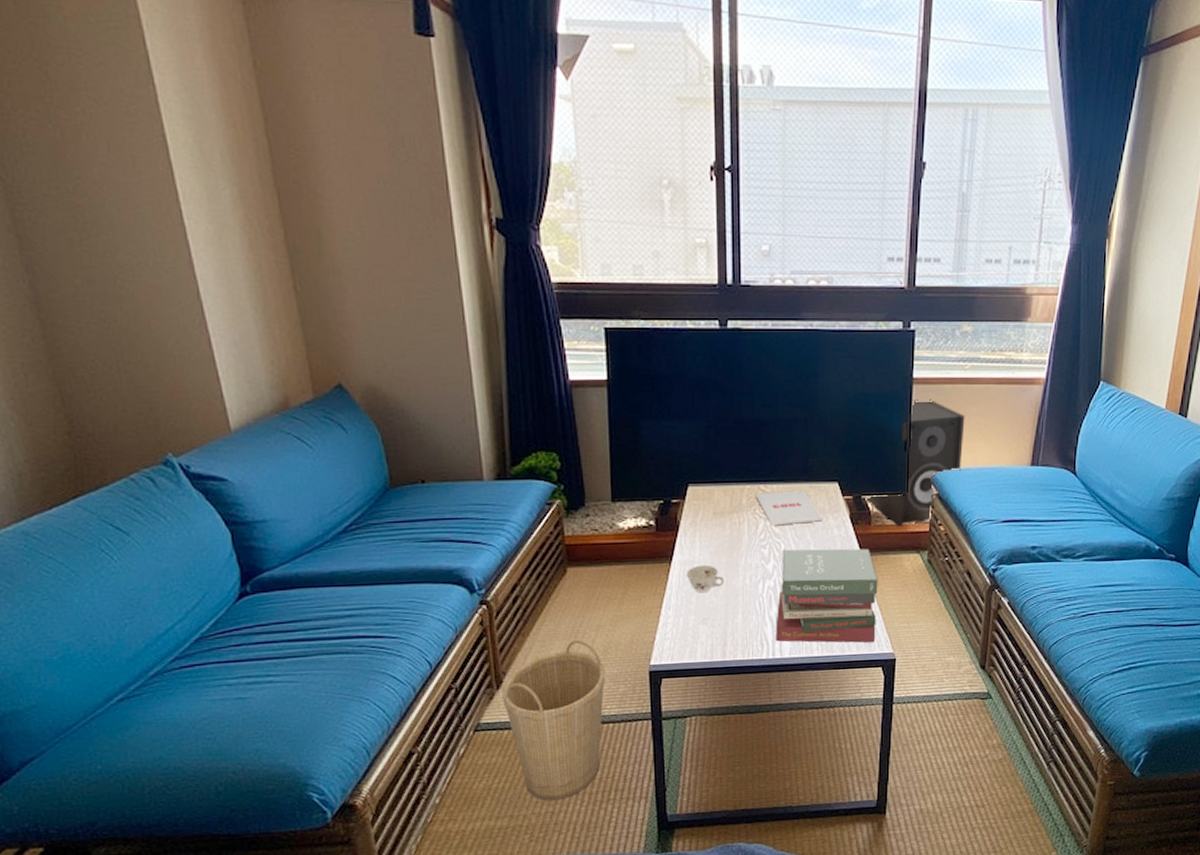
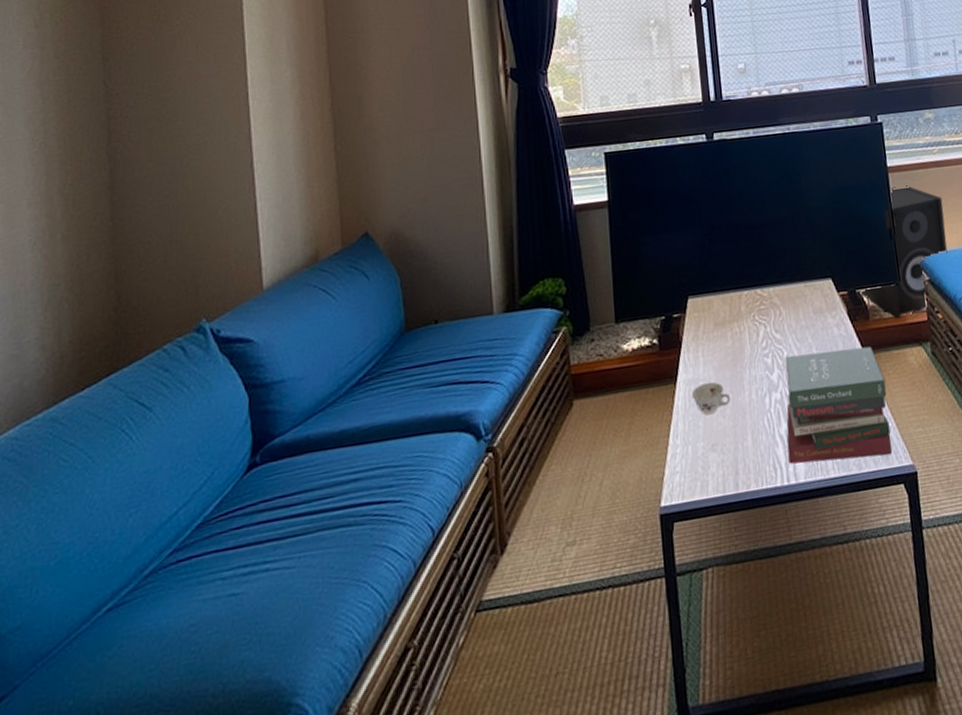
basket: present [502,640,606,801] -> none [506,484,615,701]
magazine: present [756,489,823,526] -> none [753,289,822,332]

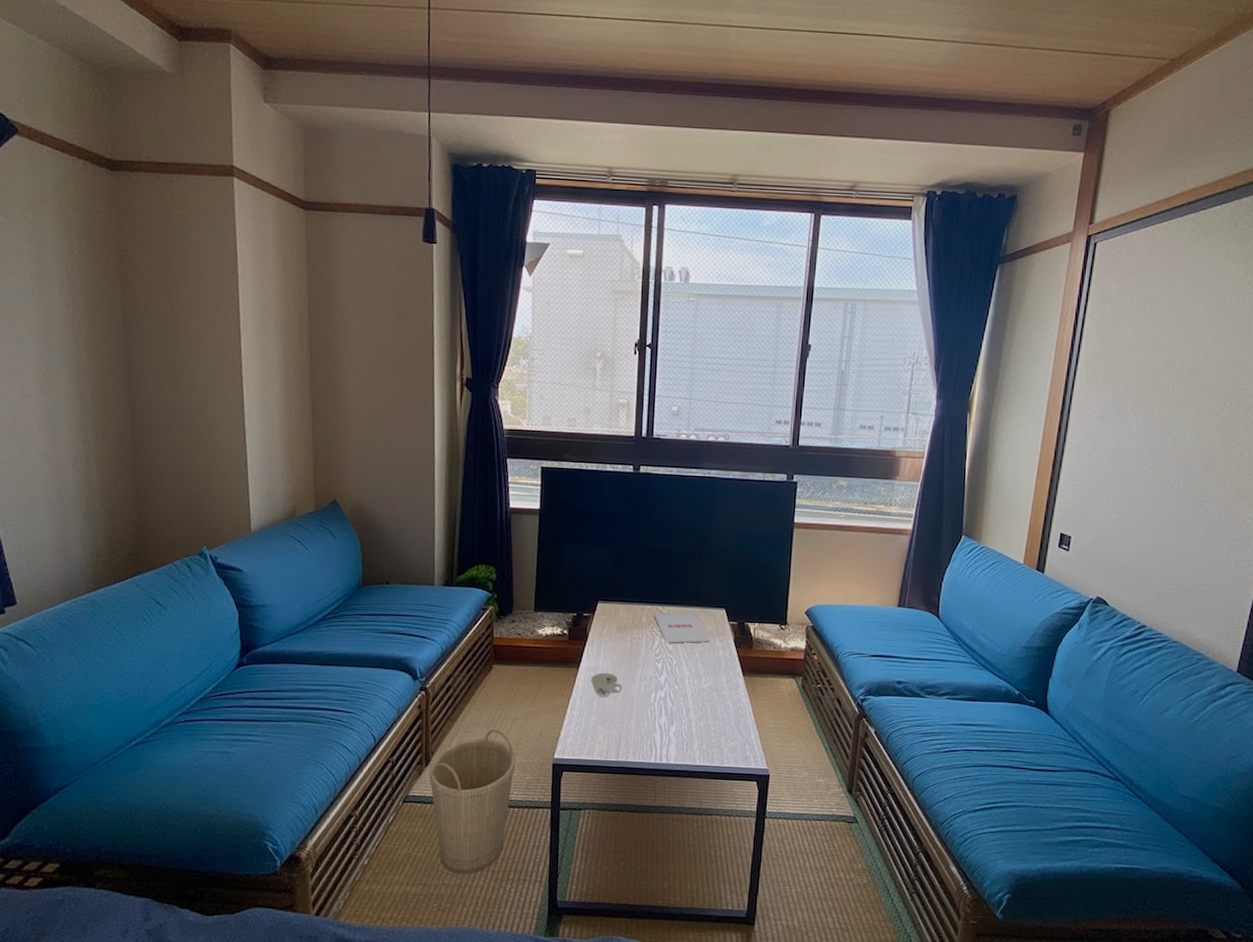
basket: none [506,484,615,701] -> present [429,729,516,874]
magazine: none [753,289,822,332] -> present [654,612,711,644]
books: present [785,346,892,464] -> none [663,664,757,757]
speaker: present [860,185,948,319] -> none [748,541,839,653]

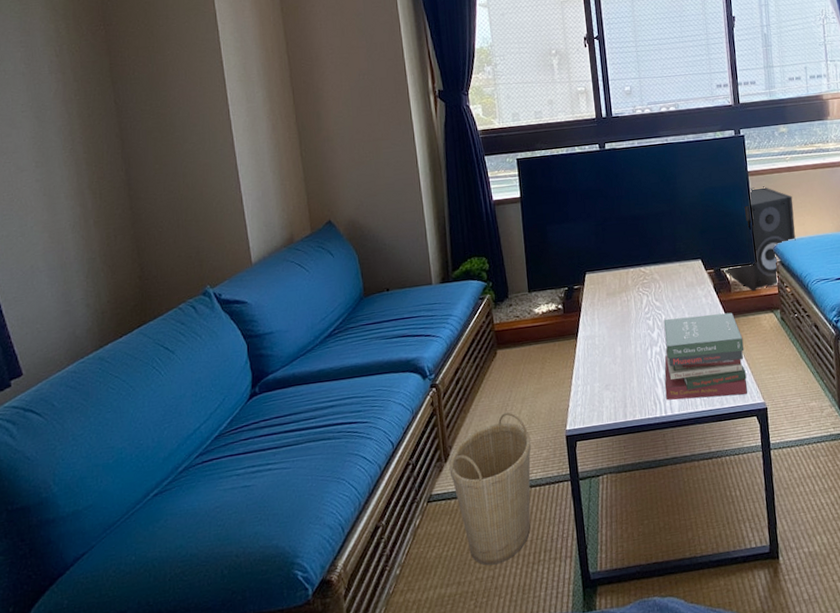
teacup: present [590,672,622,698] -> none [589,338,620,363]
magazine: present [654,612,711,644] -> none [638,268,693,301]
books: none [663,664,757,757] -> present [663,312,748,400]
speaker: none [748,541,839,653] -> present [724,186,796,292]

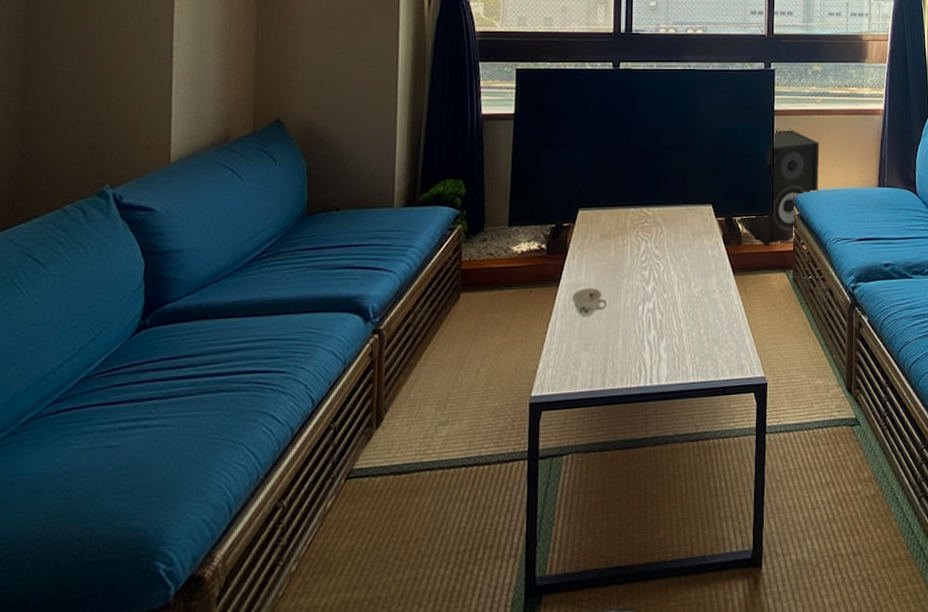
basket: present [449,412,532,566] -> none [380,370,487,564]
teacup: none [589,338,620,363] -> present [571,287,607,318]
books: present [663,312,748,400] -> none [653,268,749,368]

